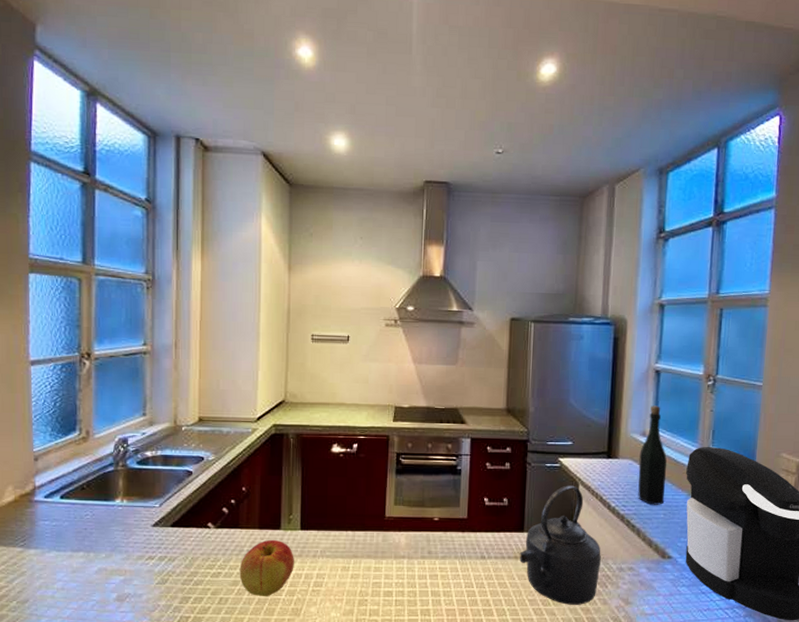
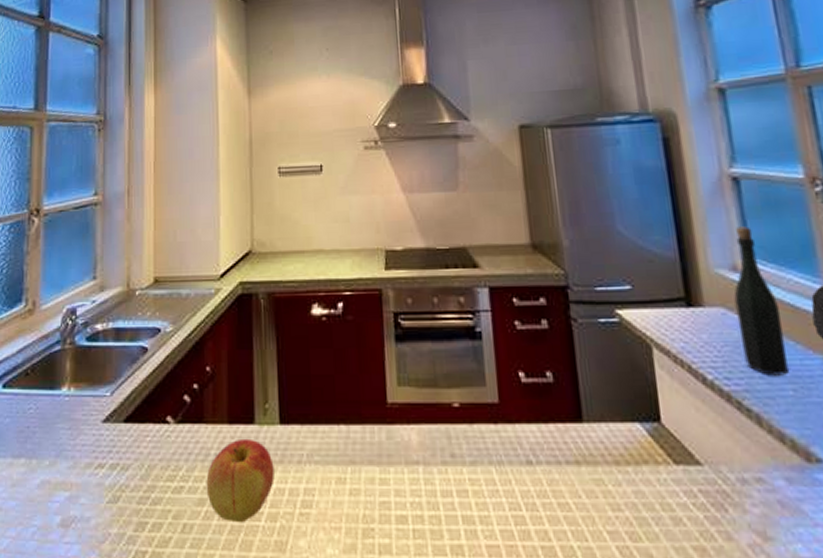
kettle: present [520,485,601,605] -> none [582,349,712,541]

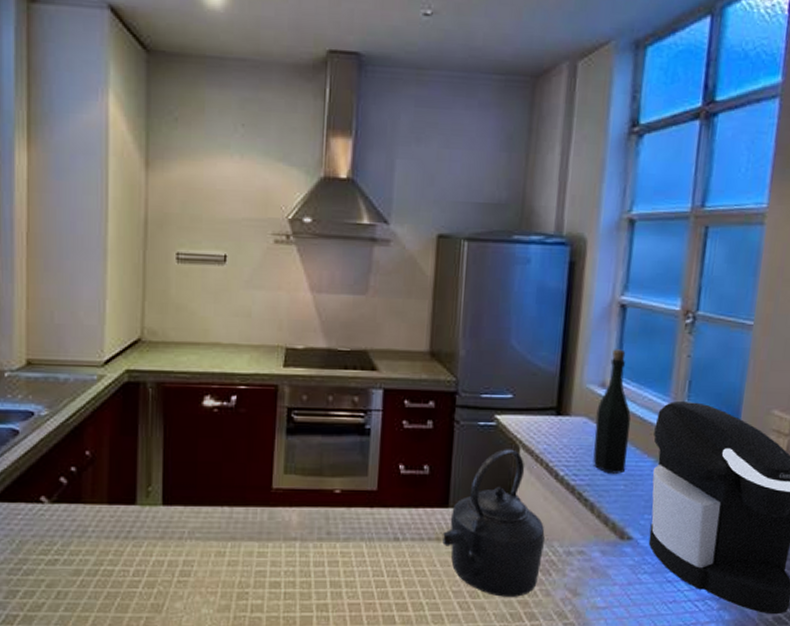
apple: present [206,438,275,523] -> none [82,517,154,590]
kettle: none [582,349,712,541] -> present [443,449,545,597]

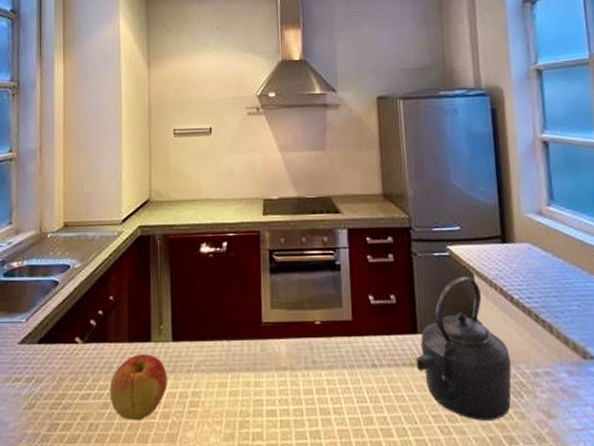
apple: none [82,517,154,590] -> present [109,353,167,421]
bottle: present [593,349,631,474] -> none [538,180,575,295]

